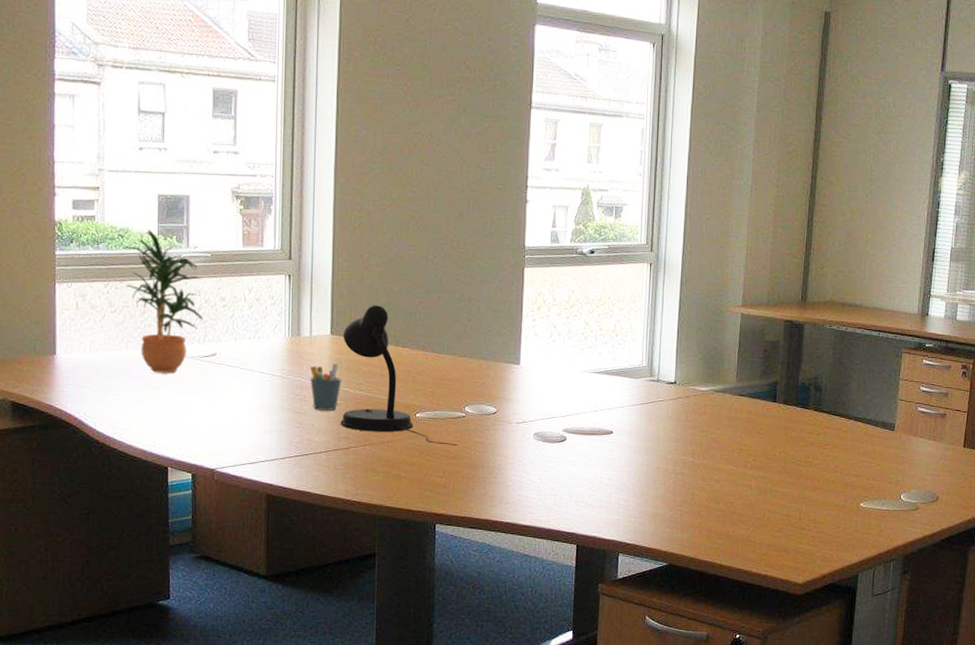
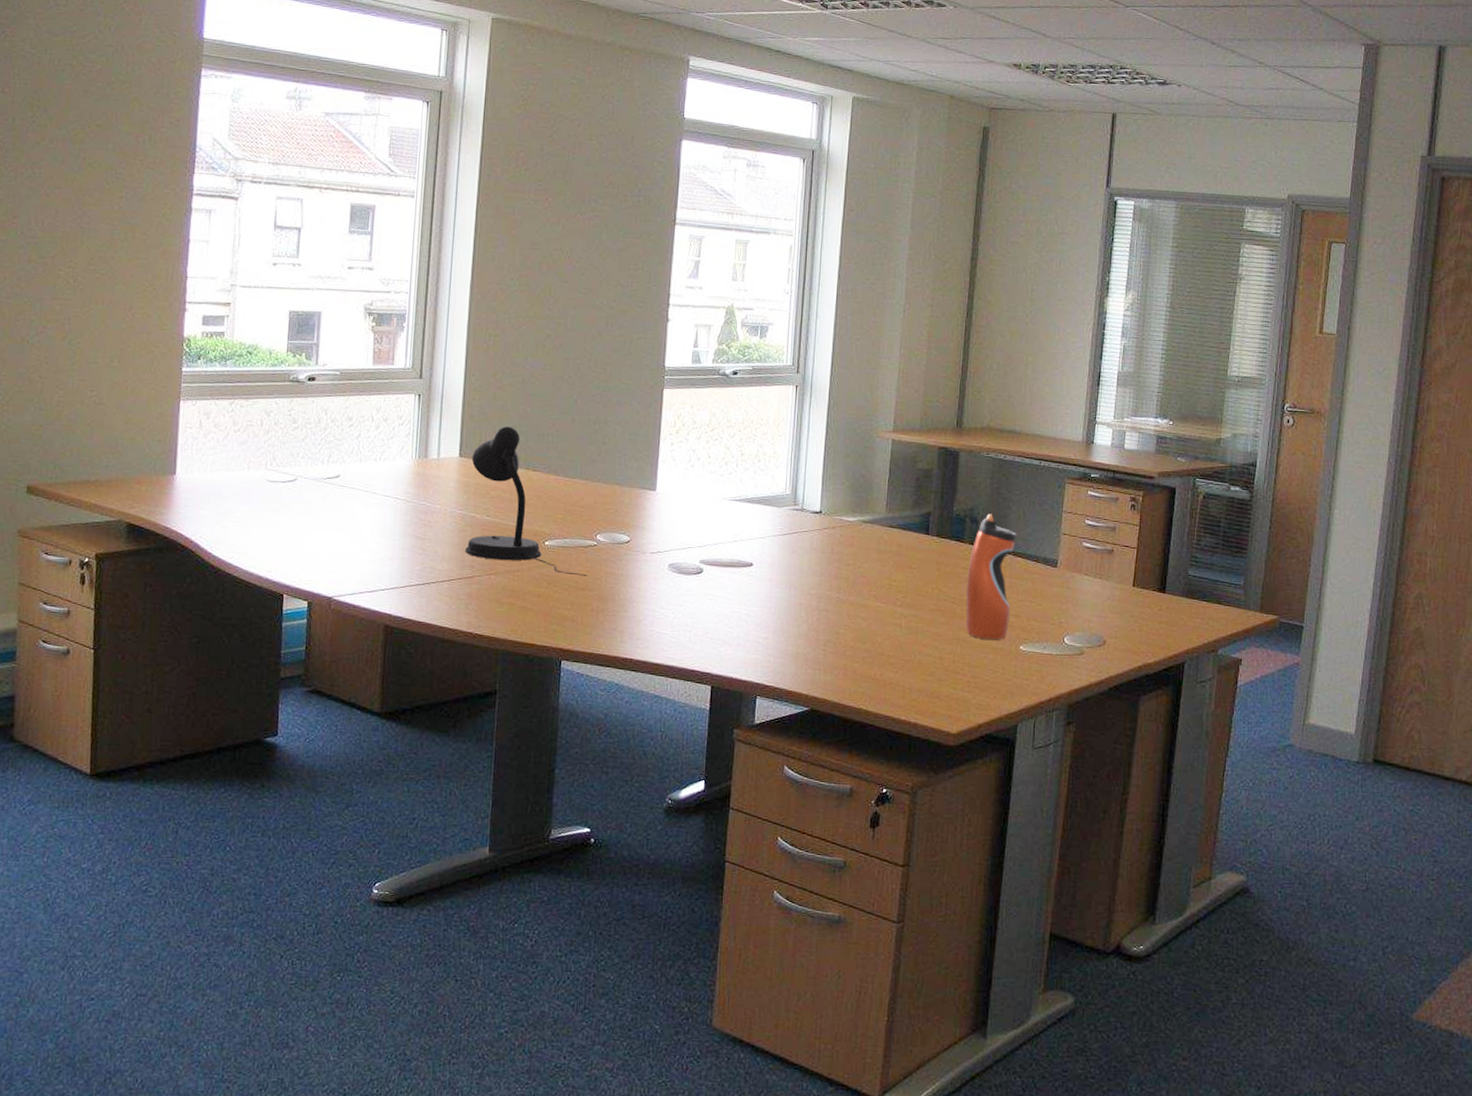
potted plant: present [122,228,203,374] -> none [250,345,329,496]
pen holder: present [309,362,342,411] -> none [435,486,469,537]
water bottle: none [811,382,858,498] -> present [966,514,1017,640]

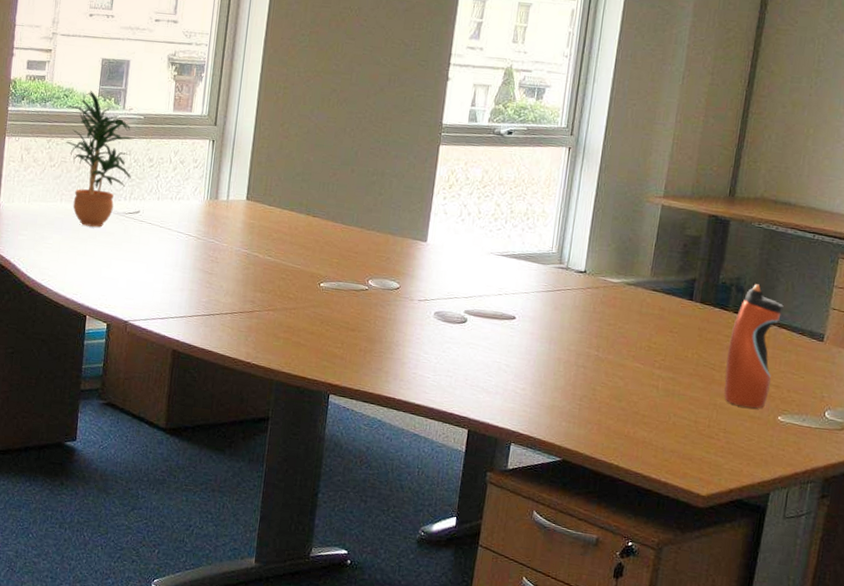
potted plant: none [250,345,329,496] -> present [66,90,133,227]
desk lamp: present [465,426,588,576] -> none [247,173,358,318]

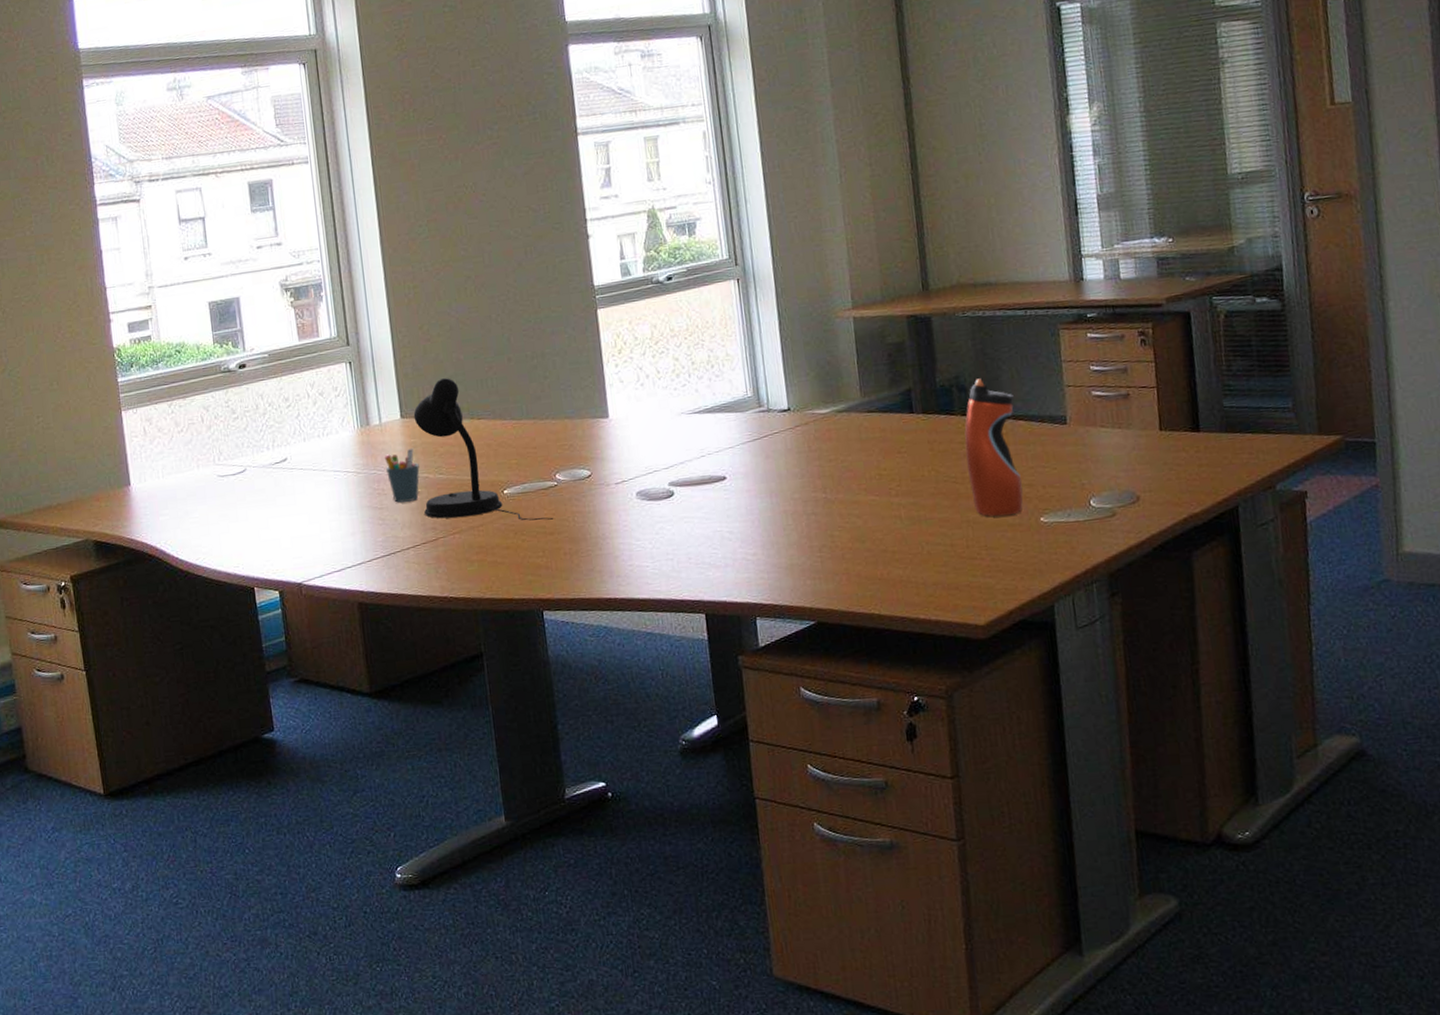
potted plant: present [66,90,133,227] -> none [181,339,269,489]
pen holder: none [223,227,253,274] -> present [384,447,420,503]
desk lamp: none [247,173,358,318] -> present [413,378,554,521]

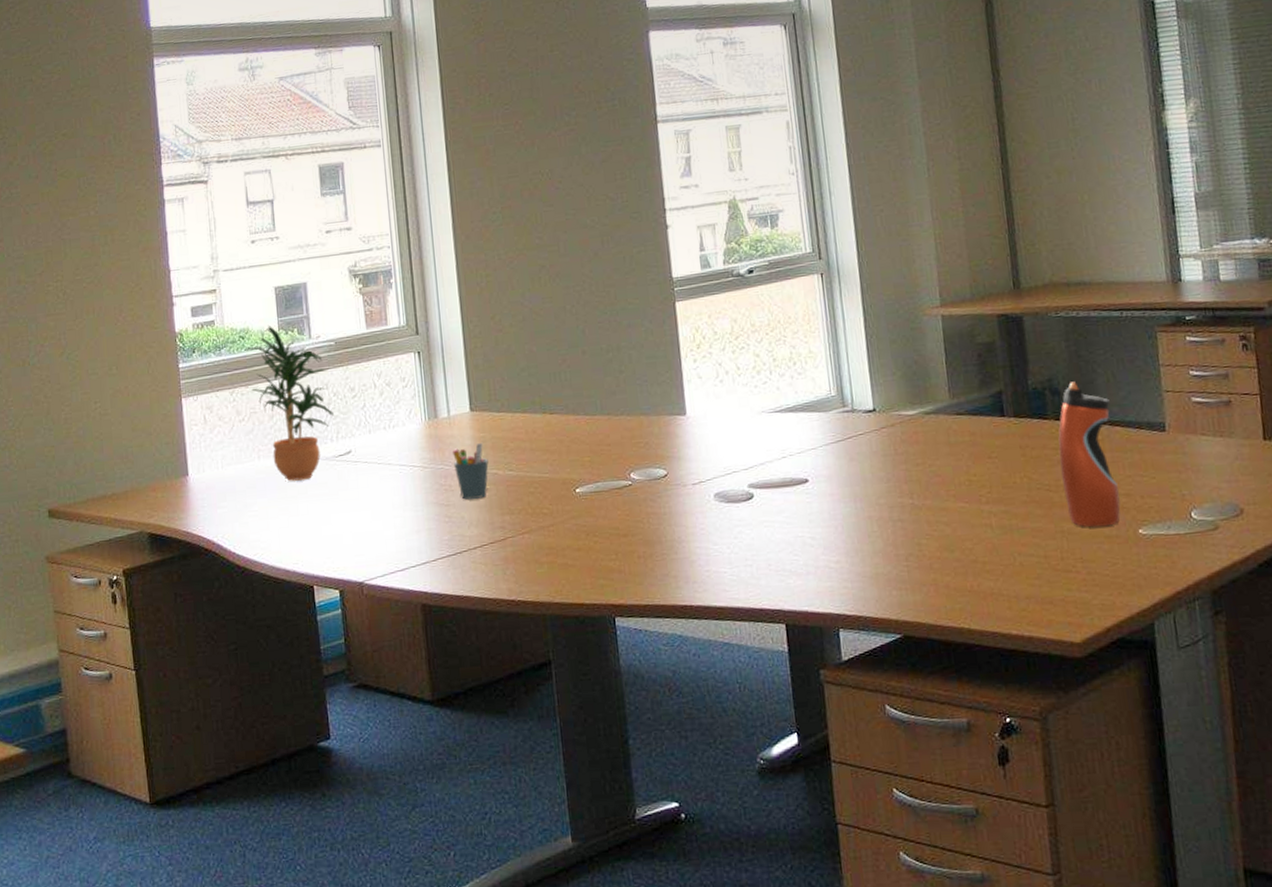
potted plant: none [181,339,269,489] -> present [244,325,334,481]
desk lamp: present [413,378,554,521] -> none [483,370,628,522]

